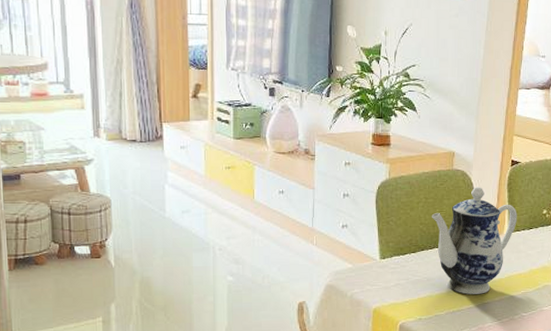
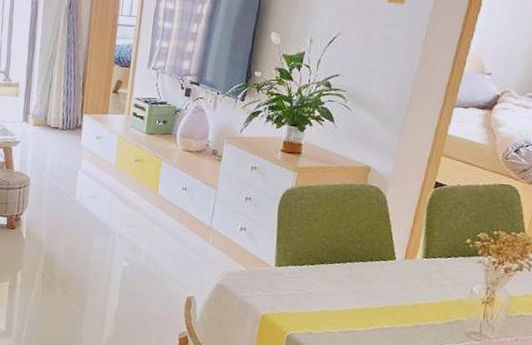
teapot: present [431,187,517,294] -> none [335,205,435,318]

